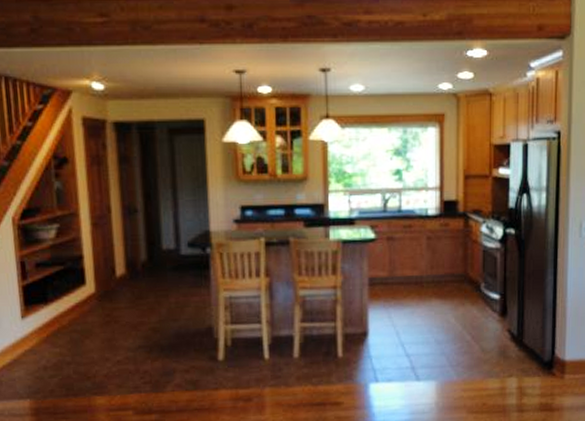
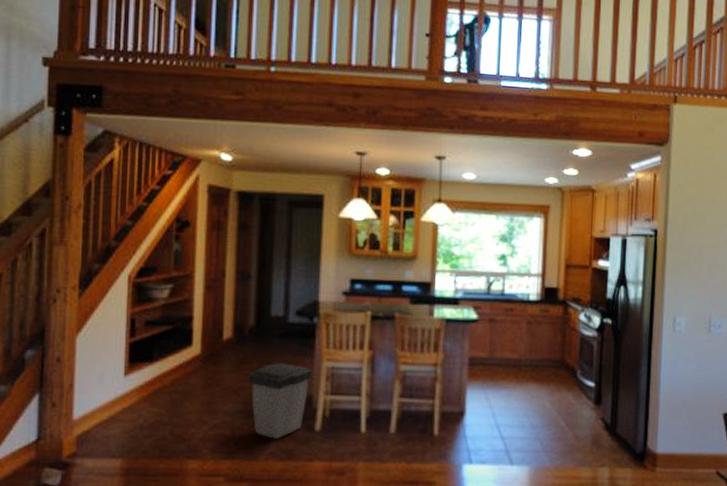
trash can: none [145,296,211,371] -> present [248,363,313,439]

